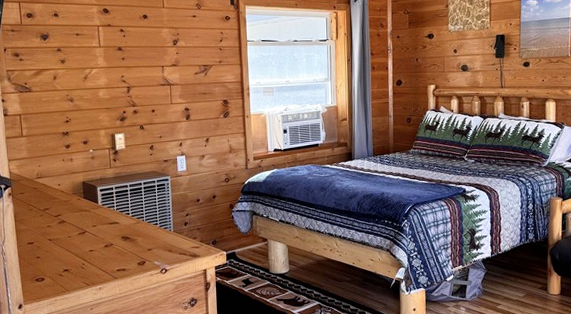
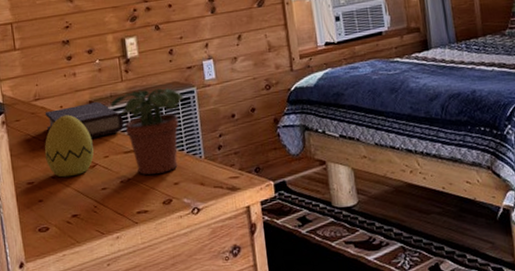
decorative egg: none [43,191,85,240] -> present [44,114,94,178]
book: none [45,183,110,211] -> present [45,102,124,138]
potted plant: none [100,175,160,242] -> present [110,88,184,176]

